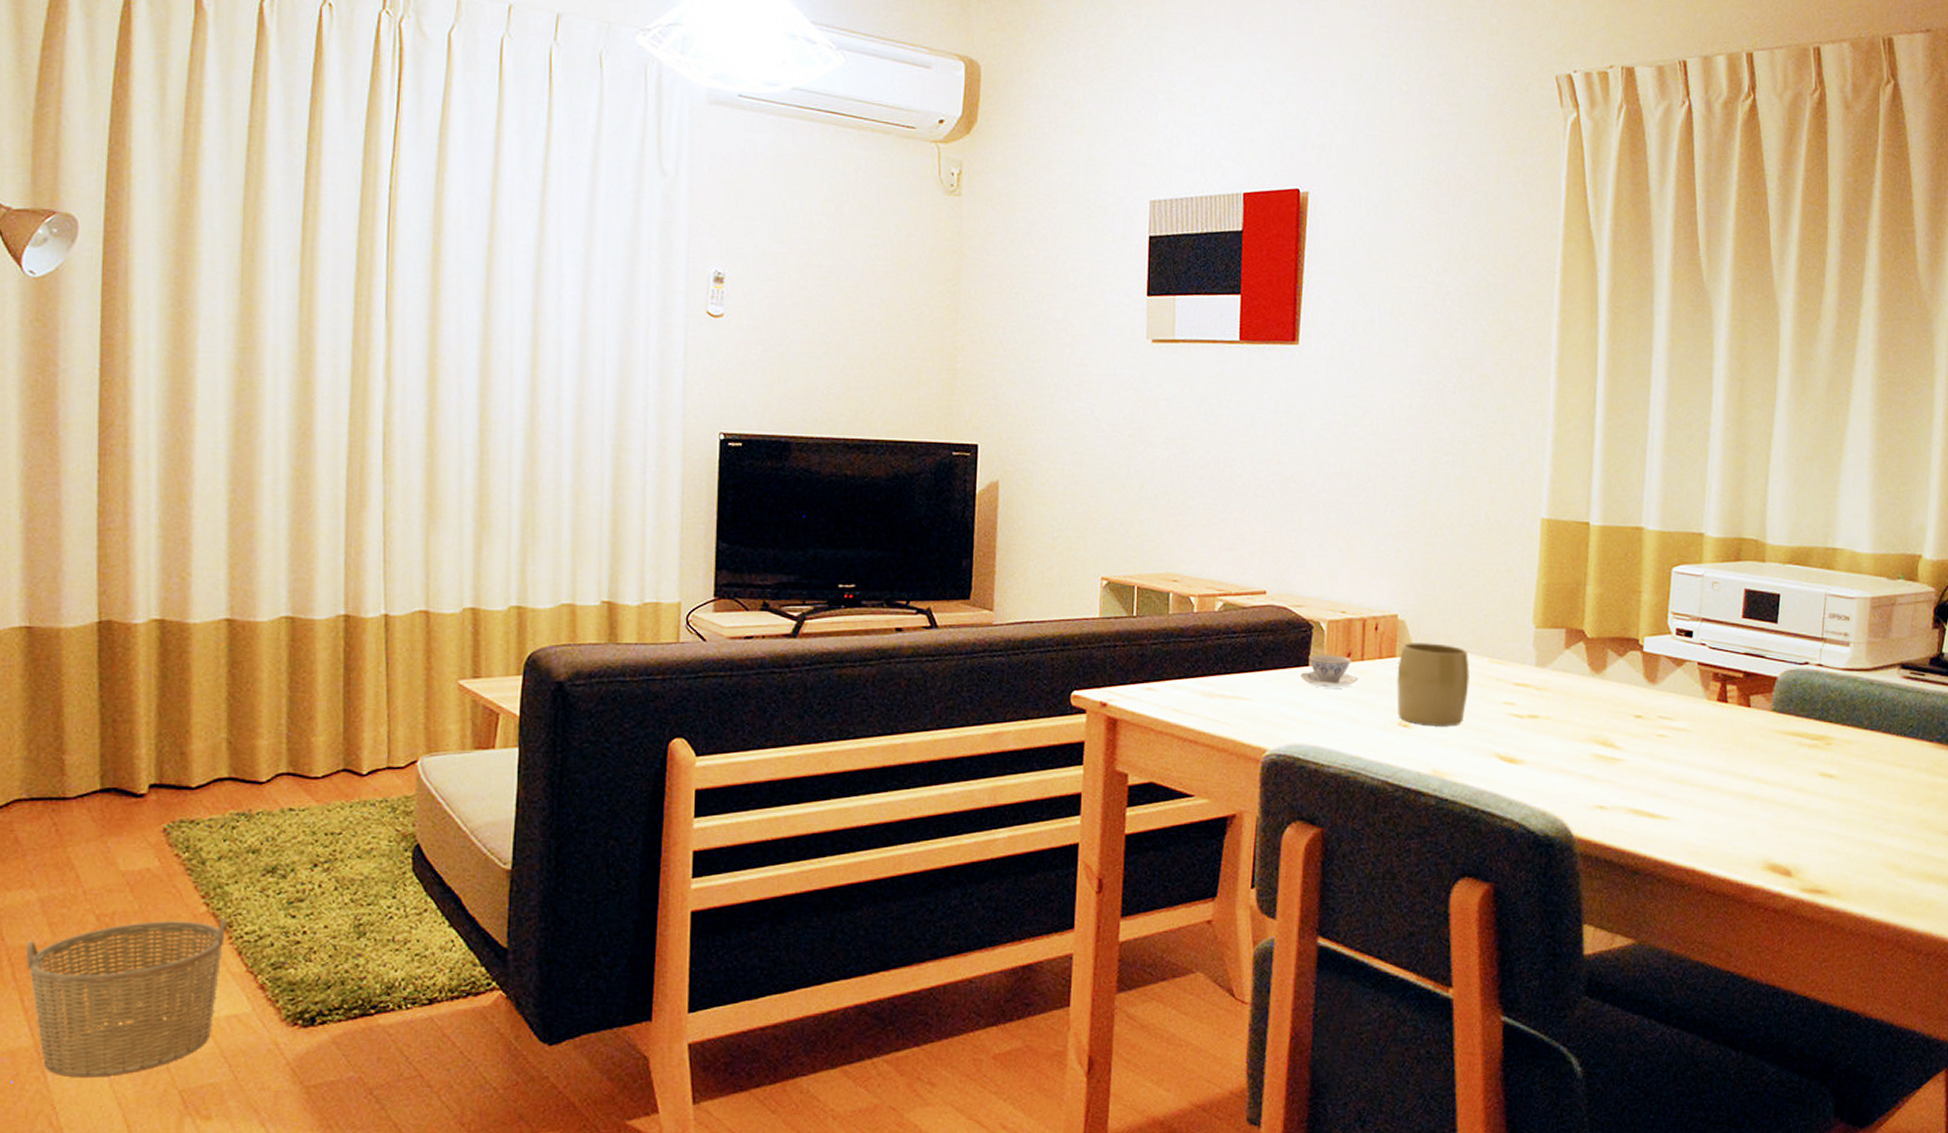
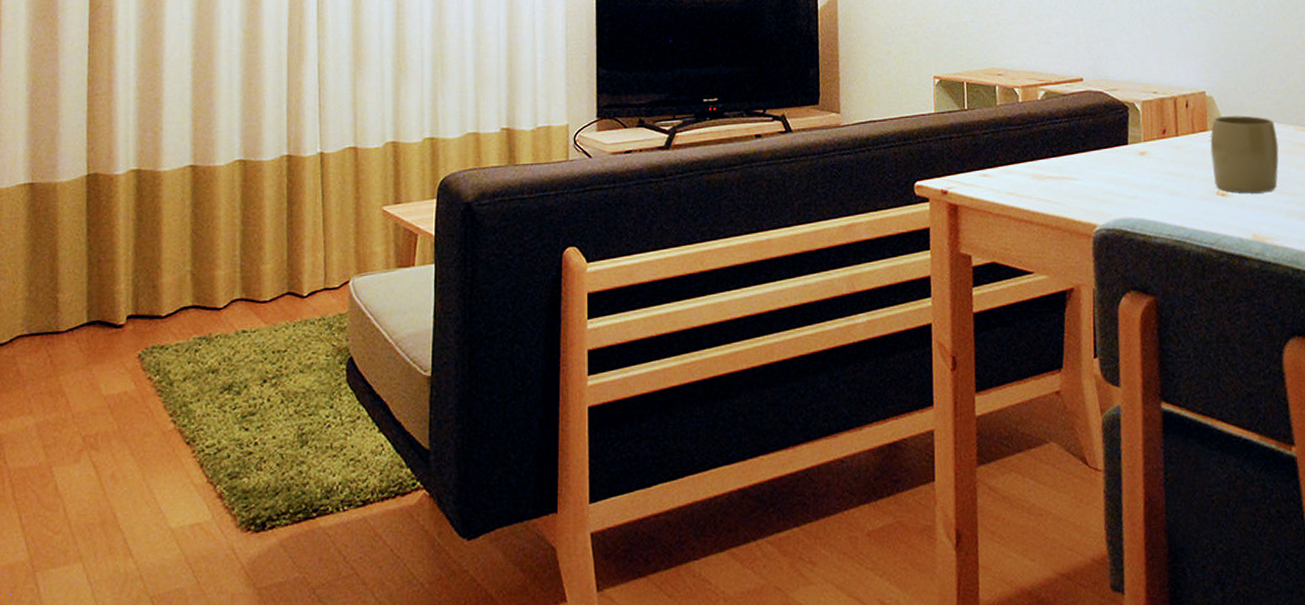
basket: present [26,918,227,1078] -> none [24,433,191,588]
teacup: present [1300,655,1358,688] -> none [1121,132,1175,164]

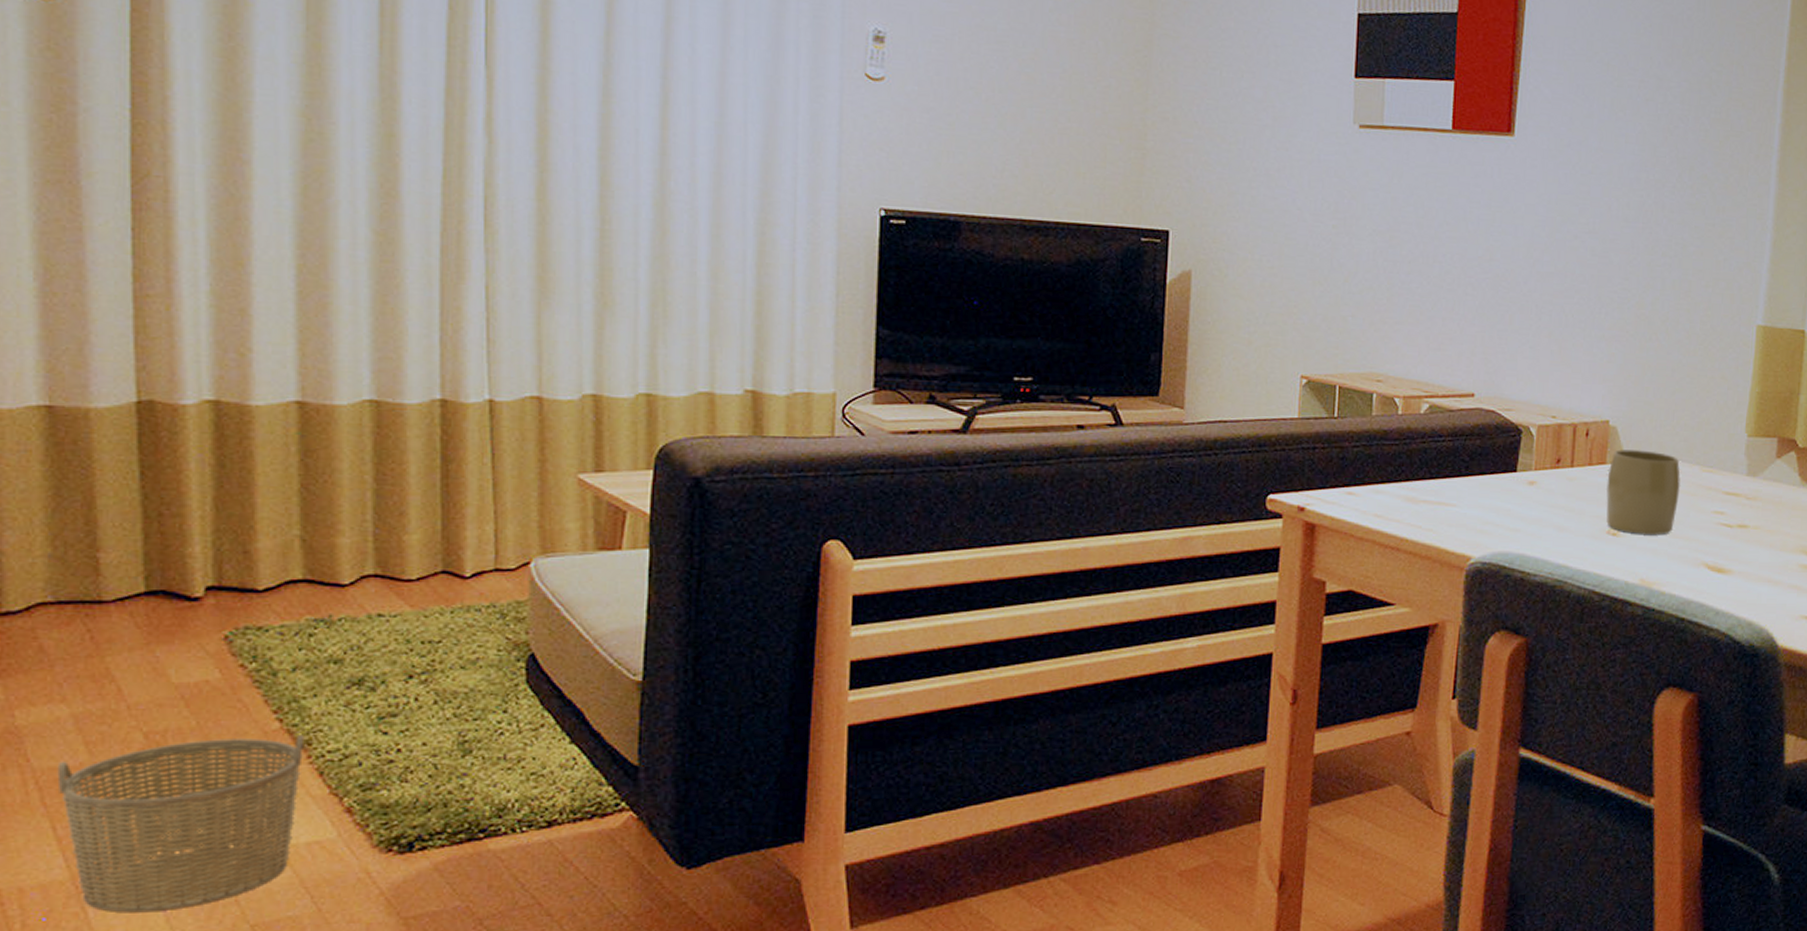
basket: none [24,433,191,588] -> present [57,735,305,913]

